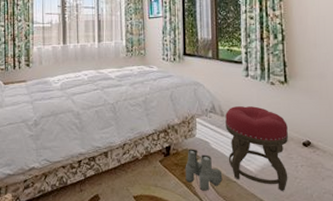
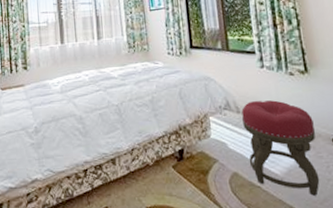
boots: present [185,149,223,191] -> none [201,151,245,199]

